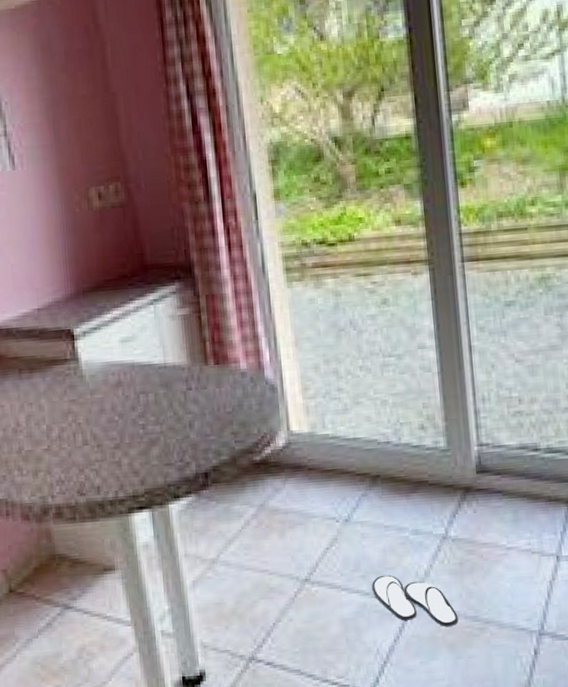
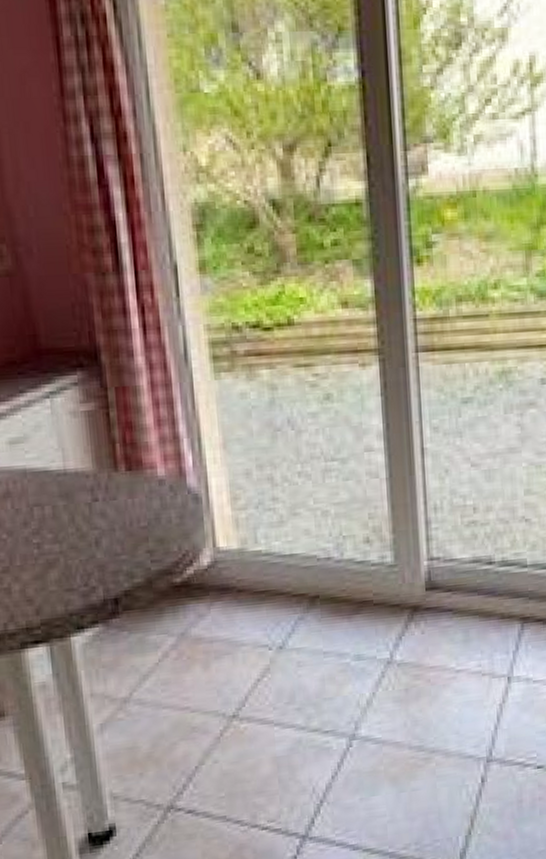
slippers: present [372,574,459,626] -> none [309,706,402,759]

